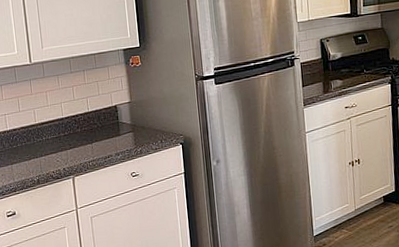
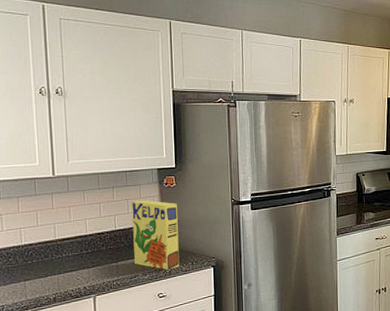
cereal box: none [101,80,150,149] -> present [132,199,180,270]

